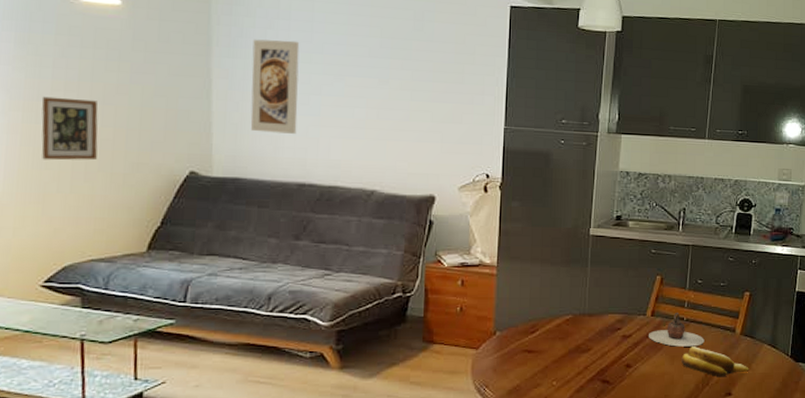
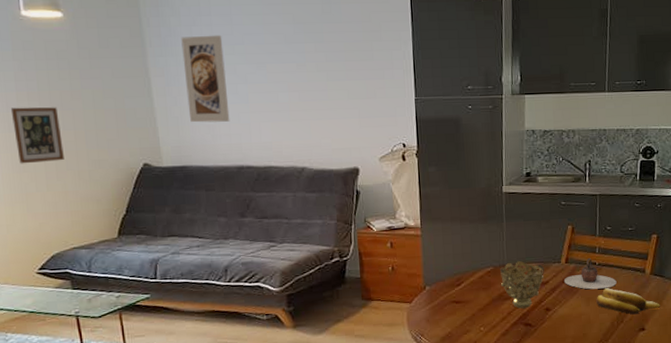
decorative bowl: none [579,311,628,363] -> present [499,261,544,309]

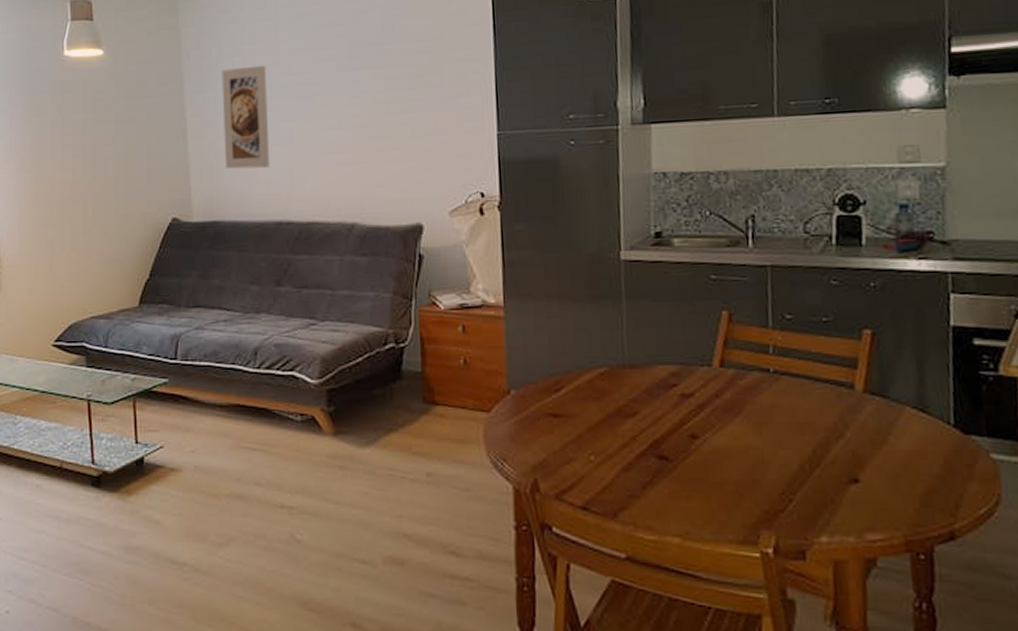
picture frame: present [10,107,64,164] -> none [44,154,91,219]
decorative bowl: present [499,261,544,309] -> none [617,361,686,432]
teapot: present [564,258,617,290] -> none [719,362,806,410]
banana: present [596,288,660,314] -> none [772,410,885,454]

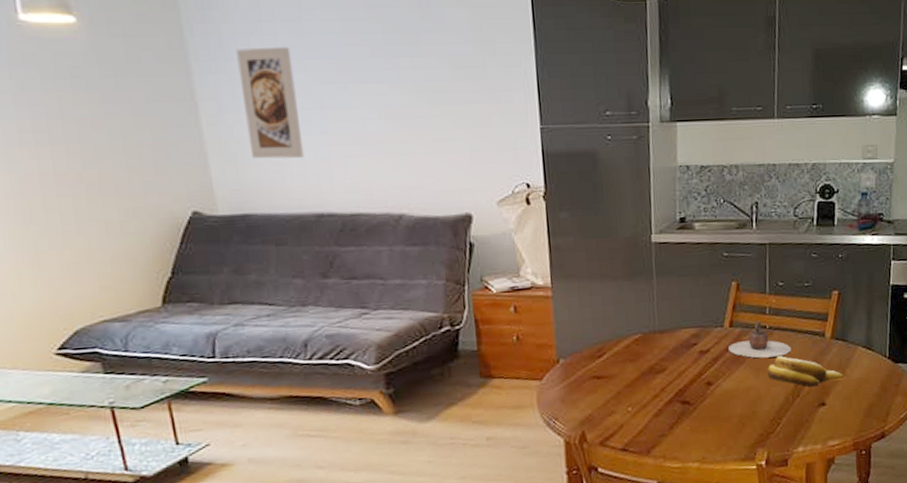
teapot: none [719,362,806,410] -> present [729,321,791,358]
banana: none [772,410,885,454] -> present [767,356,843,387]

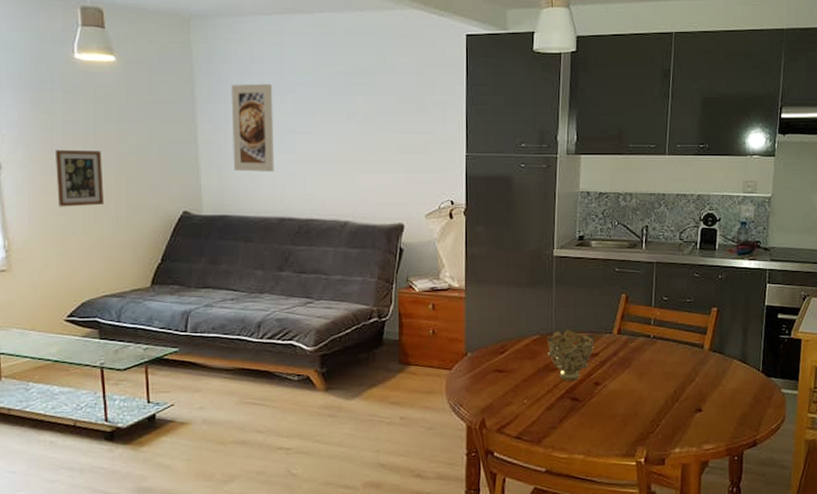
picture frame: none [9,140,86,214] -> present [55,149,104,207]
decorative bowl: none [649,326,704,384] -> present [546,330,594,381]
teapot: present [729,321,791,358] -> none [616,330,672,364]
banana: present [767,356,843,387] -> none [649,363,719,393]

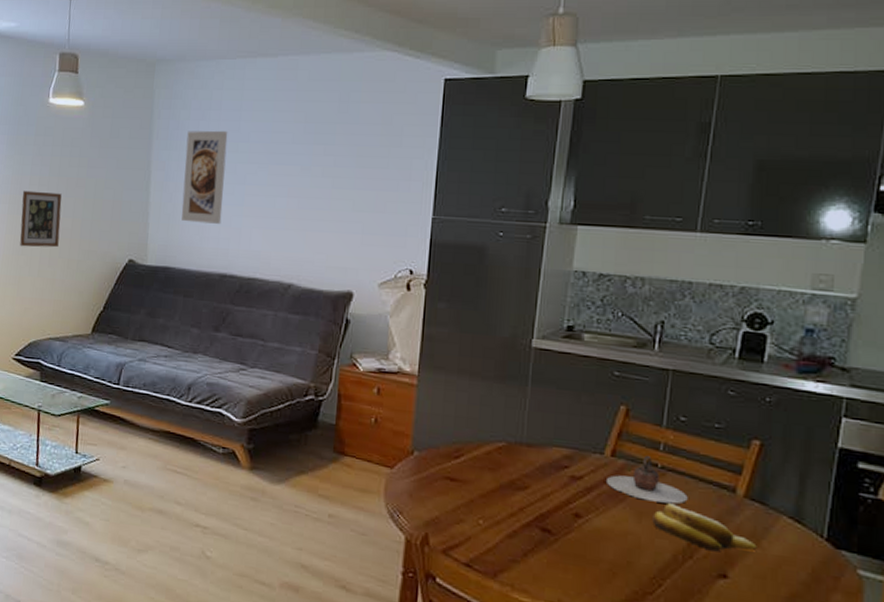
decorative bowl: present [546,330,594,381] -> none [513,440,578,507]
teapot: none [616,330,672,364] -> present [607,456,688,504]
banana: none [649,363,719,393] -> present [652,503,757,551]

